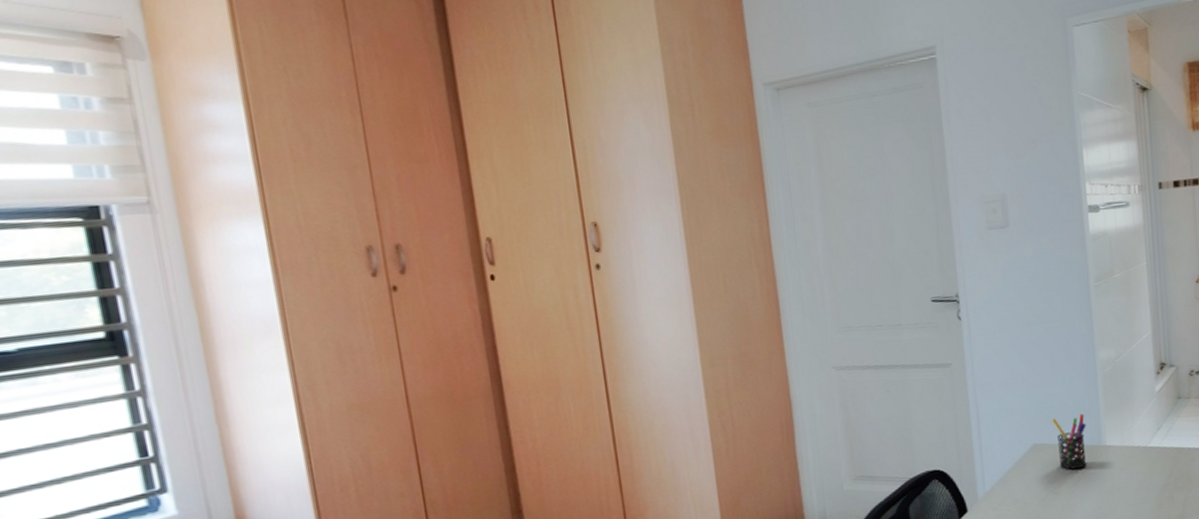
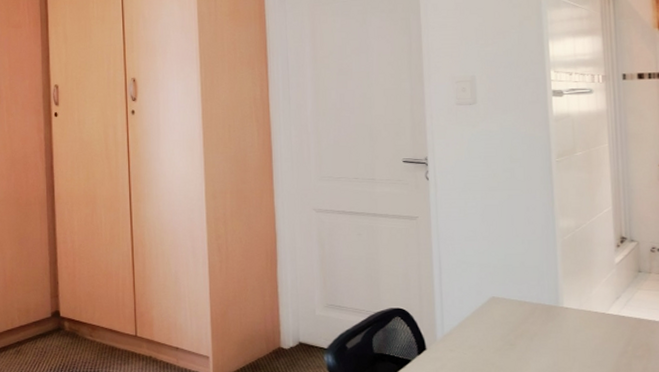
pen holder: present [1052,413,1087,470] -> none [510,274,544,326]

